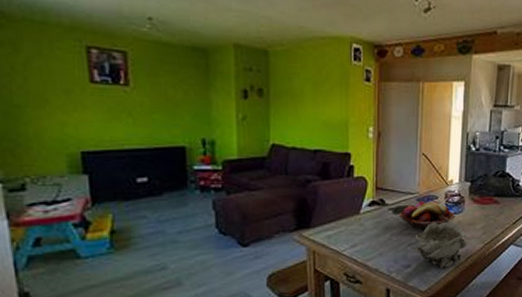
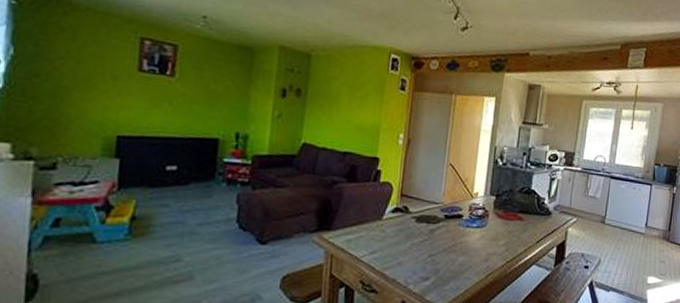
fruit basket: present [398,201,456,230] -> none [421,212,479,242]
bowl: present [413,221,467,268] -> none [433,234,489,284]

